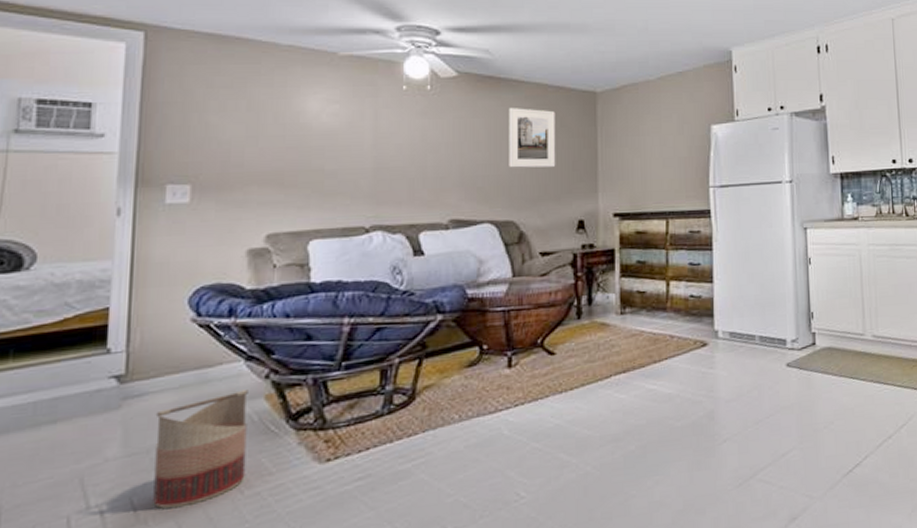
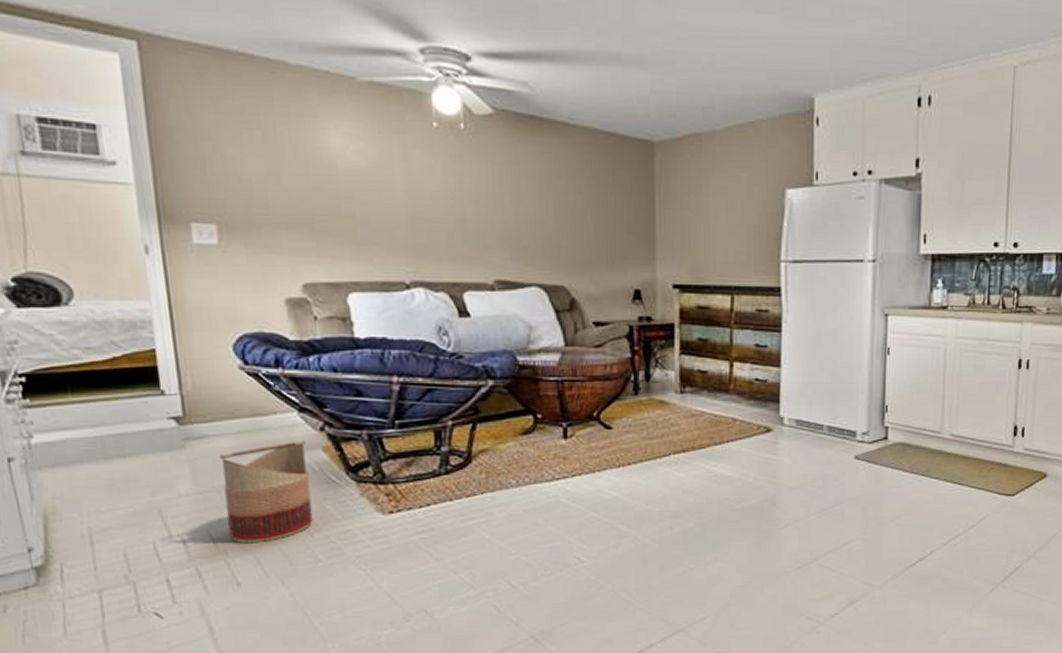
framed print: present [508,108,556,168] -> none [553,156,609,228]

